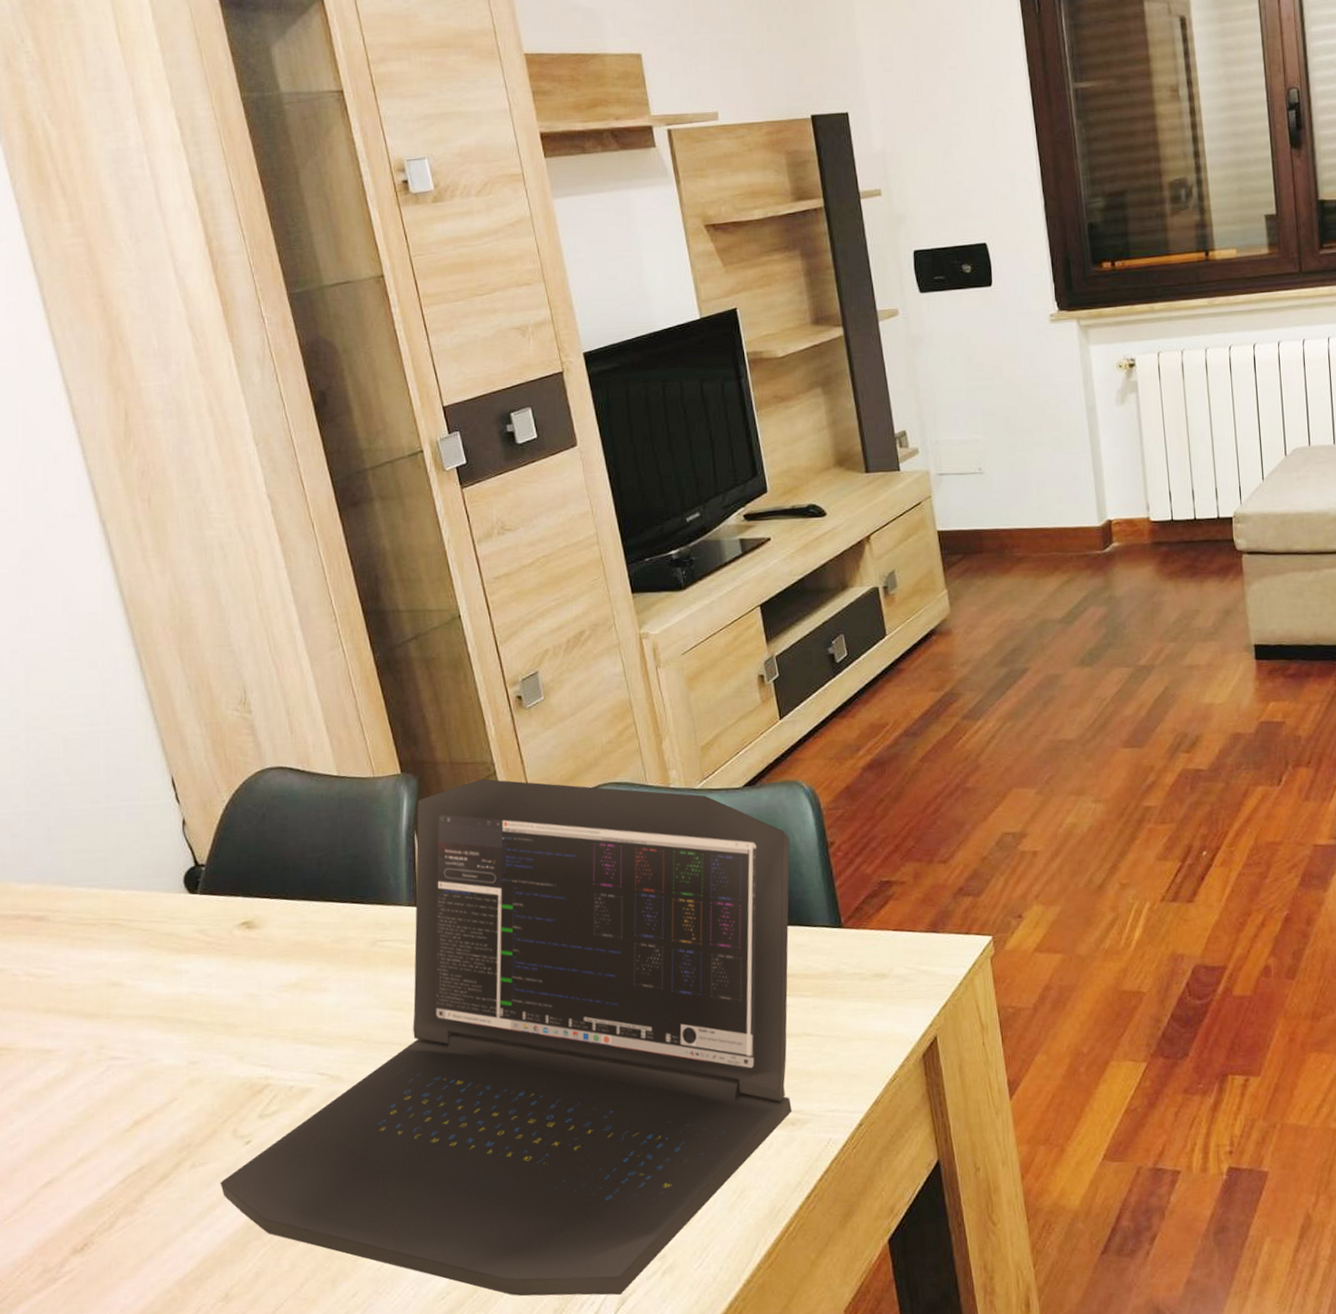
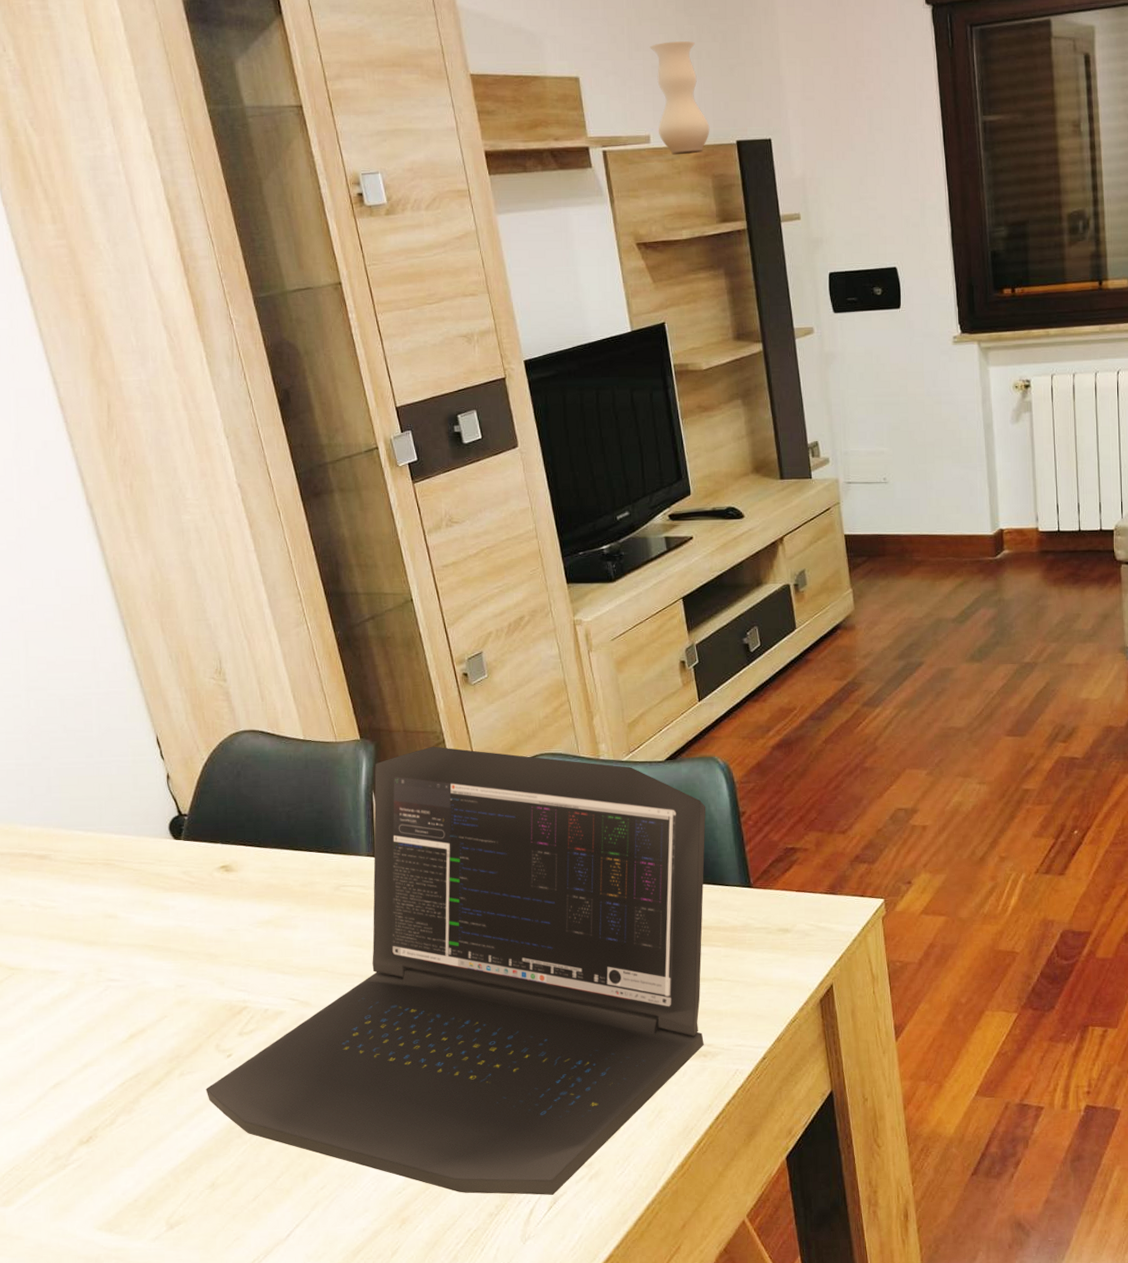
vase: none [717,14,783,132] -> present [650,41,710,155]

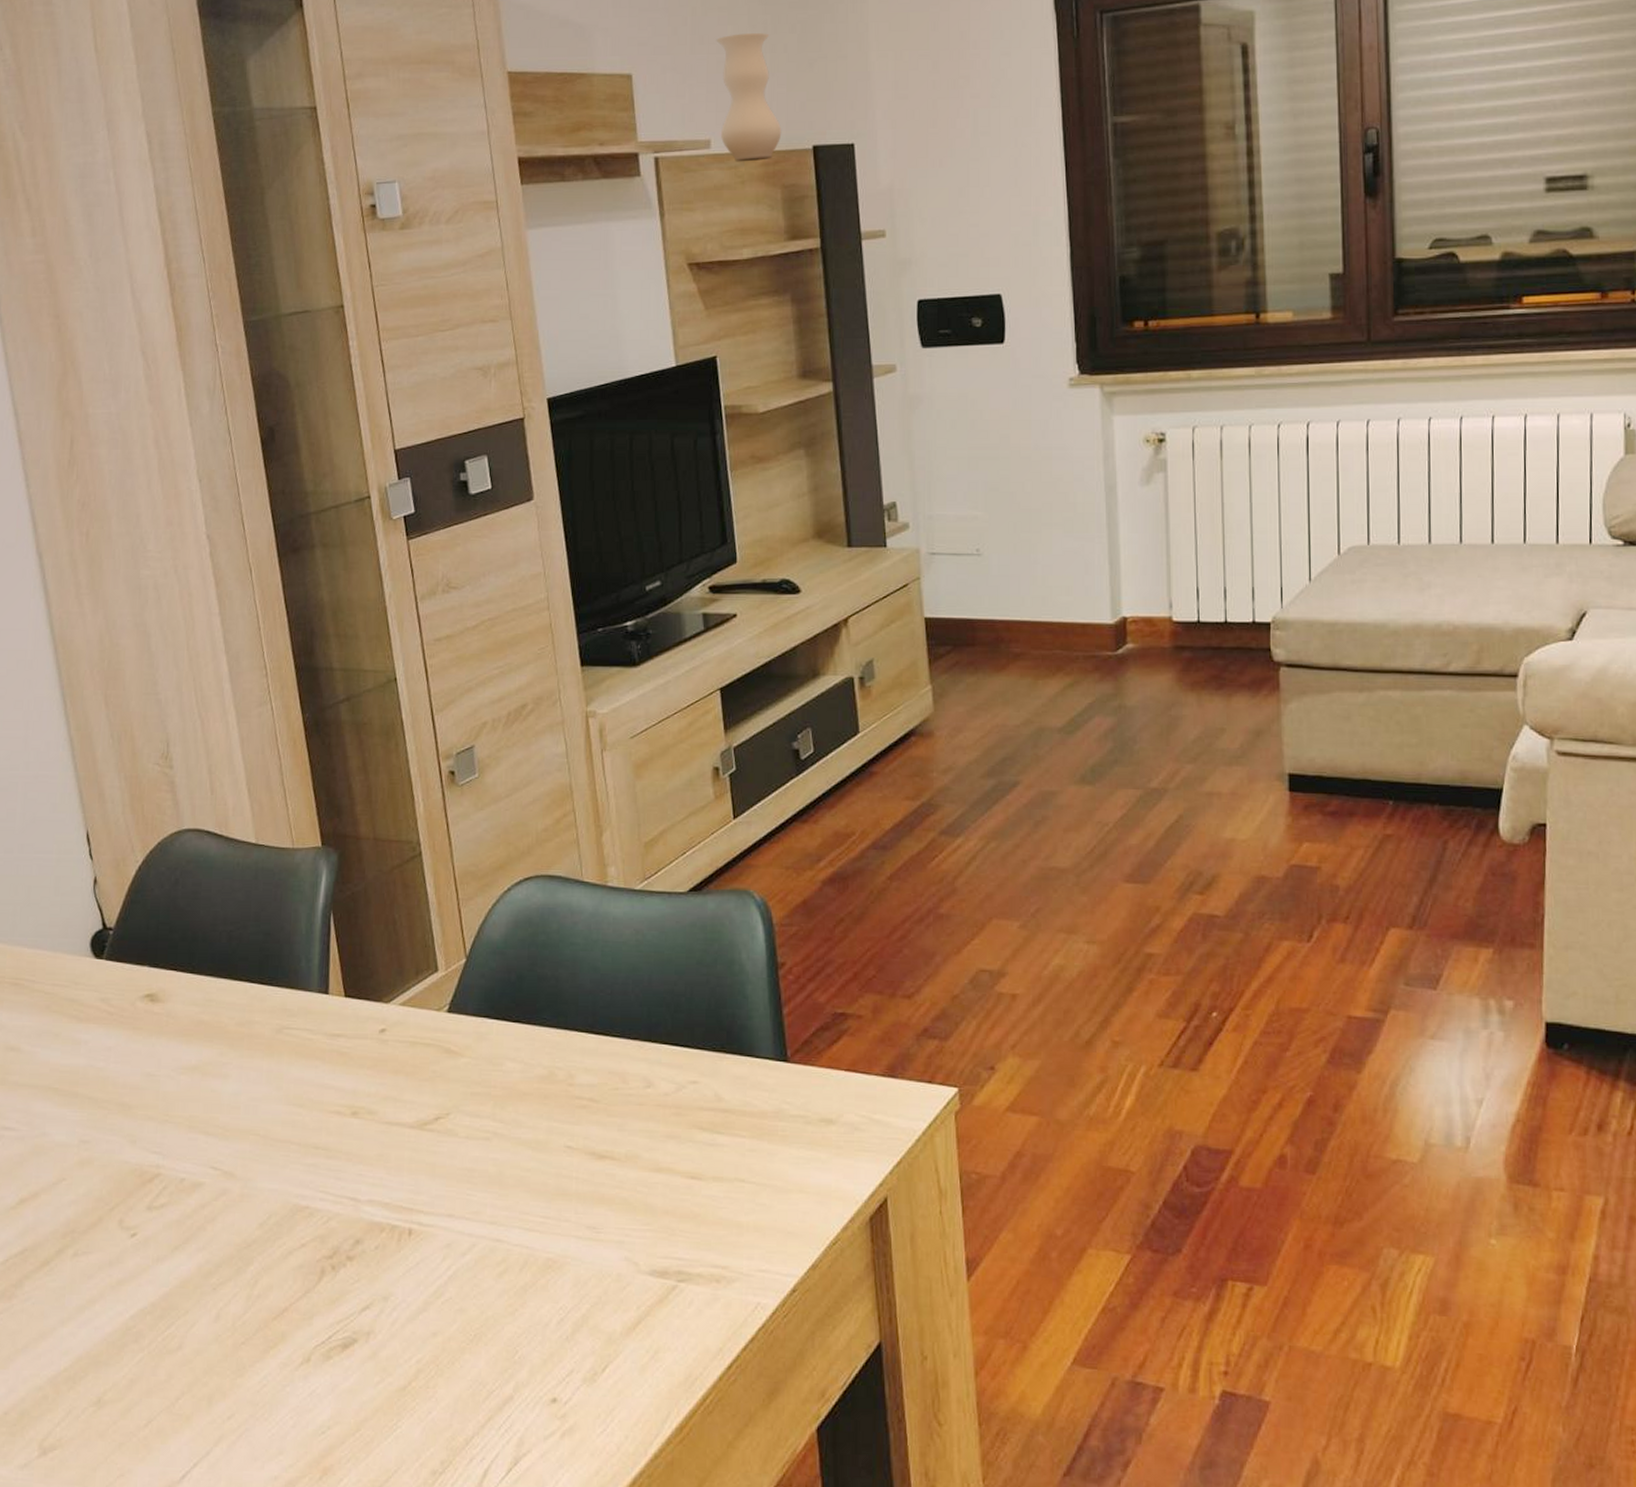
laptop: present [205,746,706,1195] -> none [101,859,736,1453]

